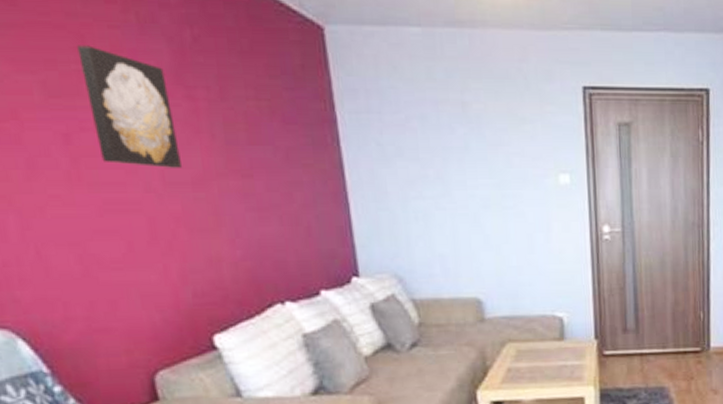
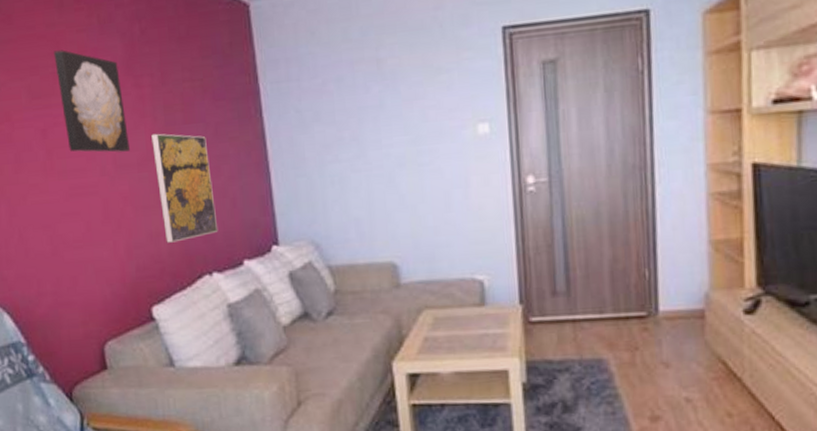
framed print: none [208,152,291,269] -> present [151,133,219,243]

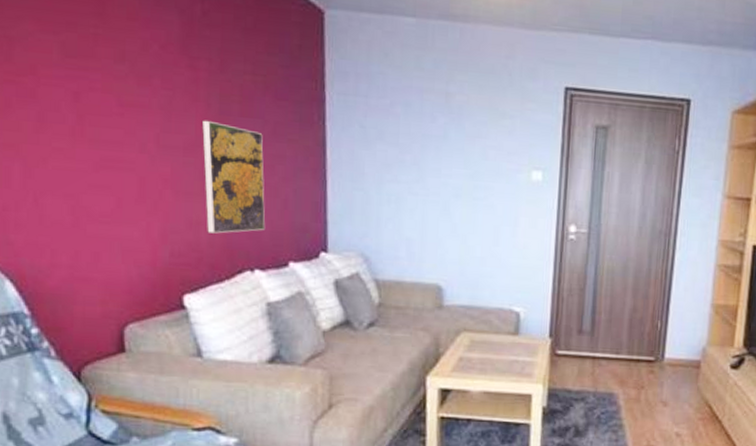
wall art: present [54,50,131,153] -> none [97,11,177,133]

